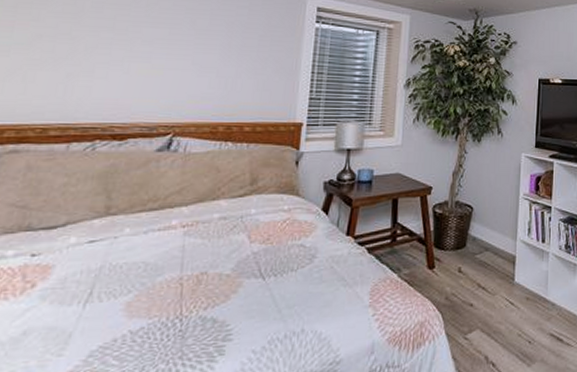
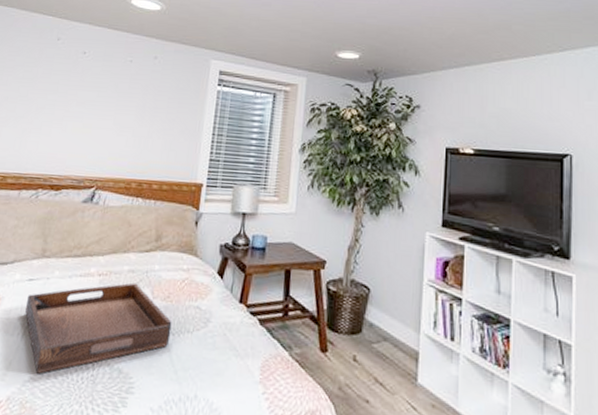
serving tray: none [86,230,274,341] -> present [25,282,172,374]

